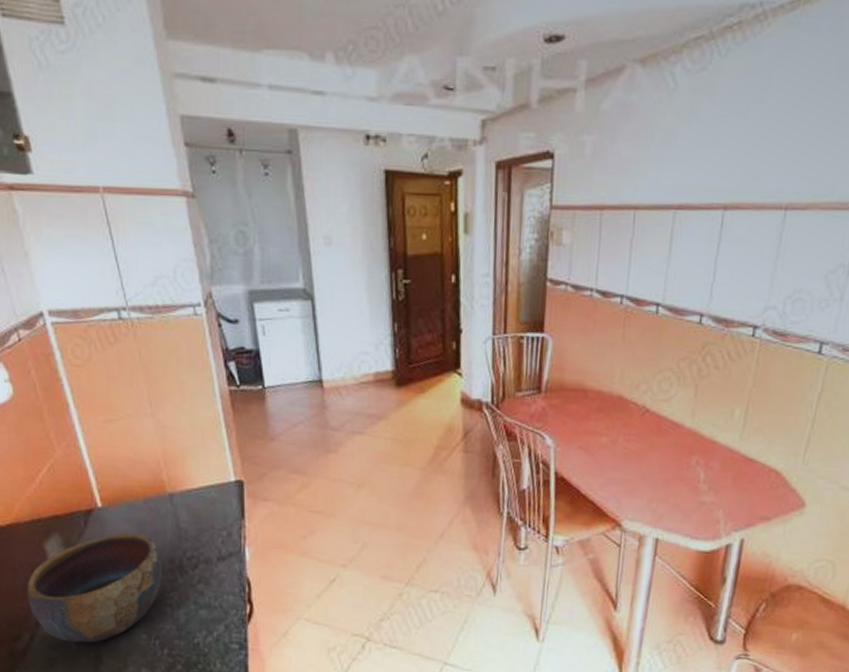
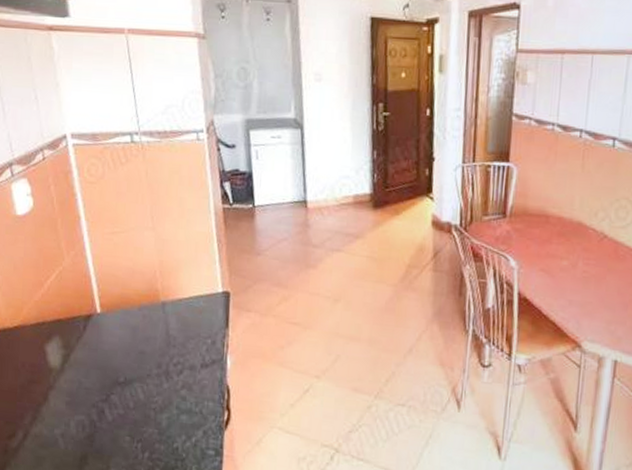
bowl: present [27,532,162,643] -> none [25,338,150,444]

